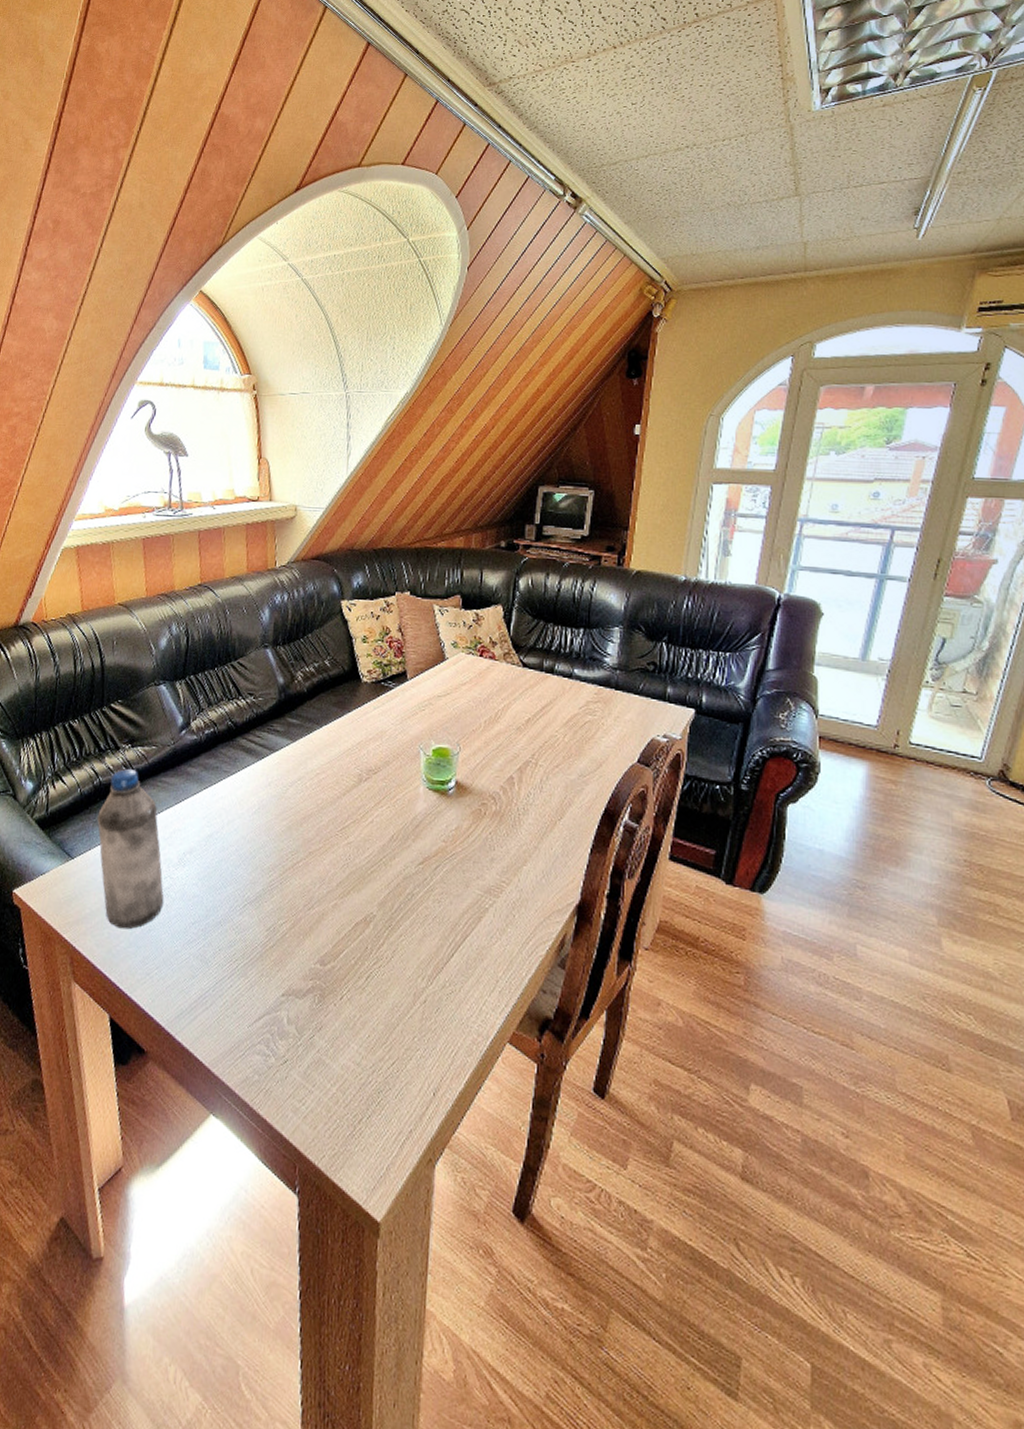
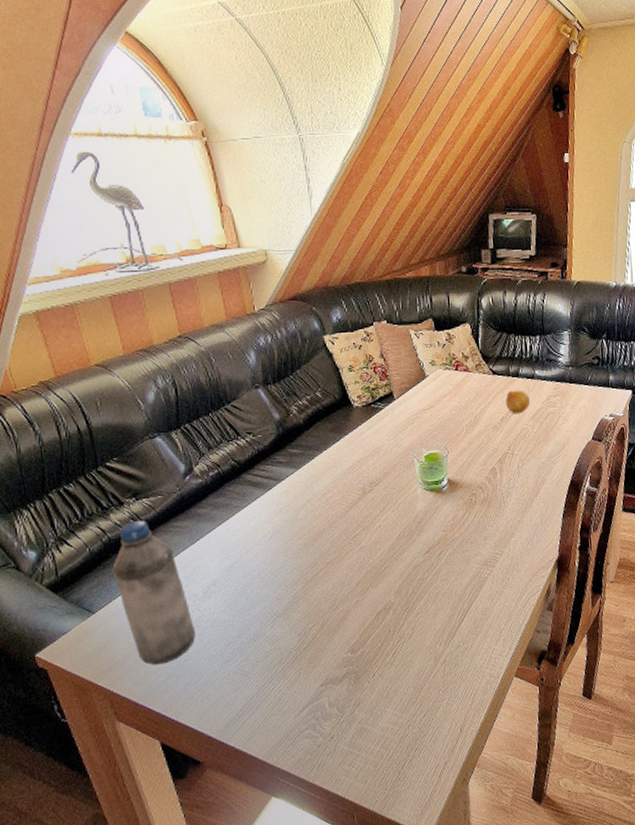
fruit: none [534,688,565,717] -> present [505,390,531,414]

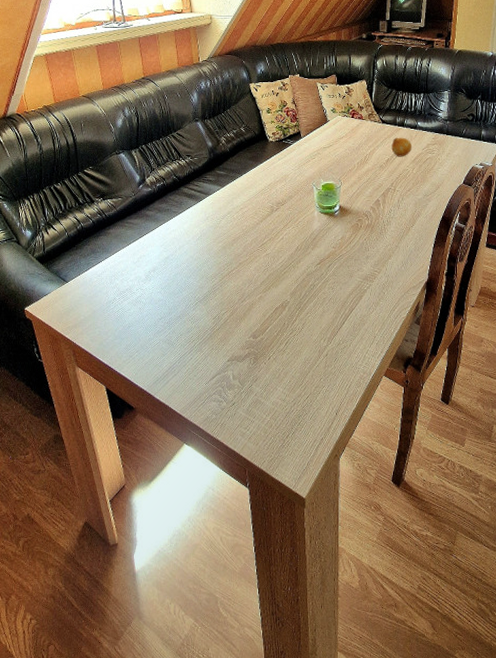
water bottle: present [112,520,196,665] -> none [82,215,138,328]

